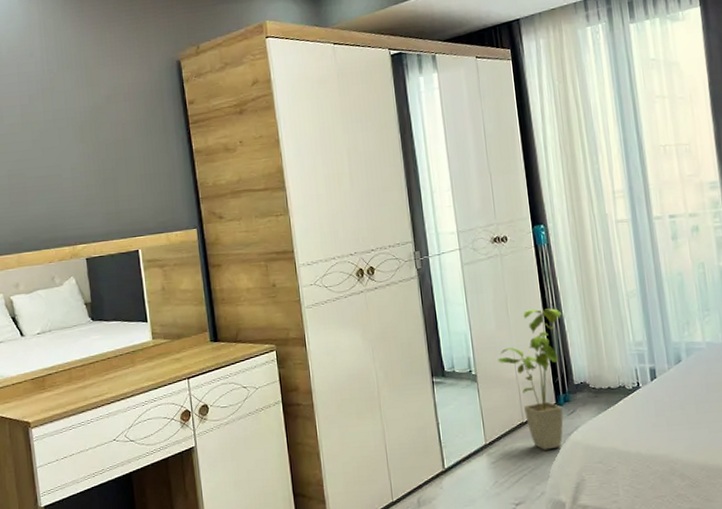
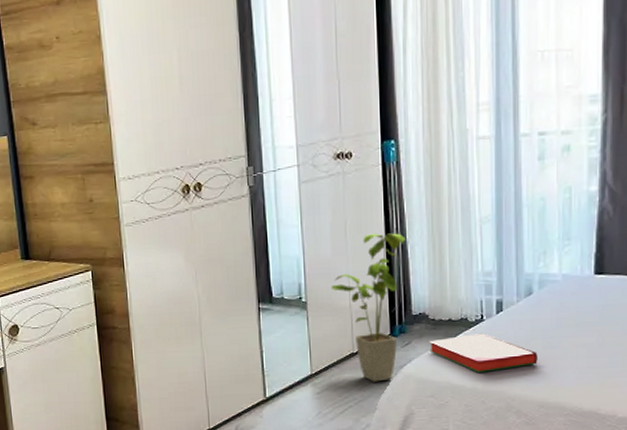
hardback book: none [592,400,694,438] -> present [429,333,538,372]

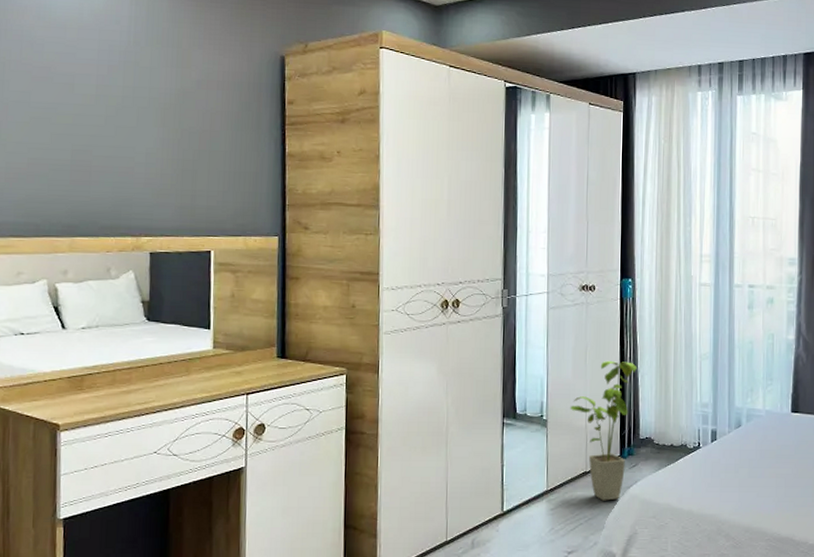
hardback book: present [429,333,538,372] -> none [653,460,744,496]

